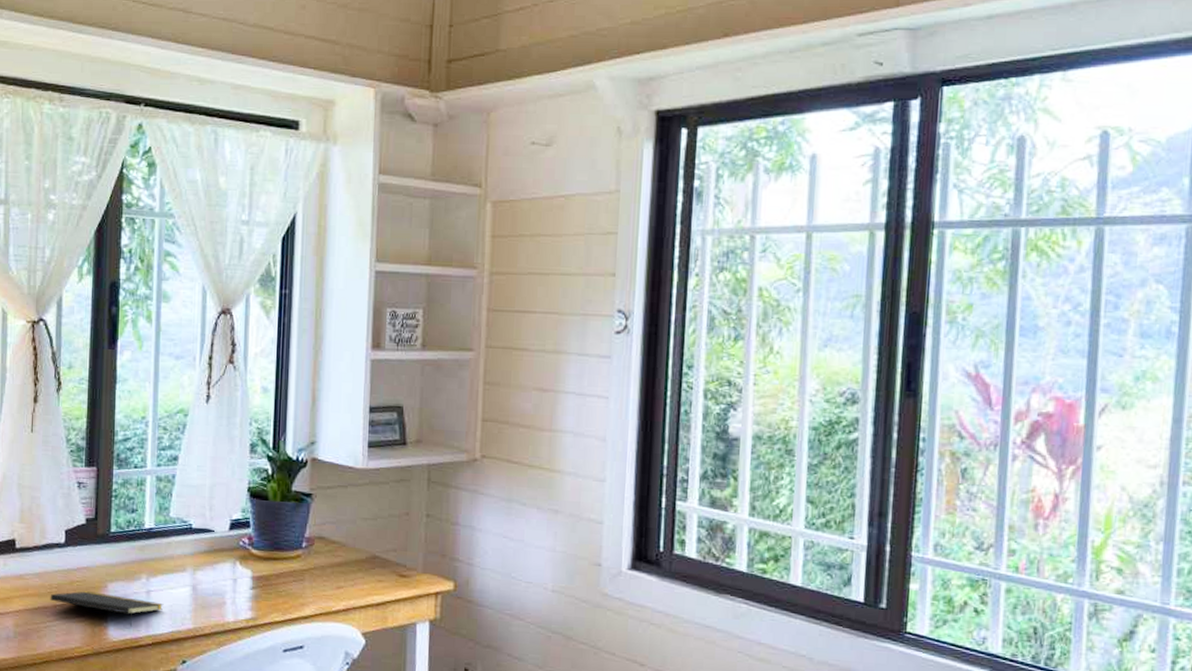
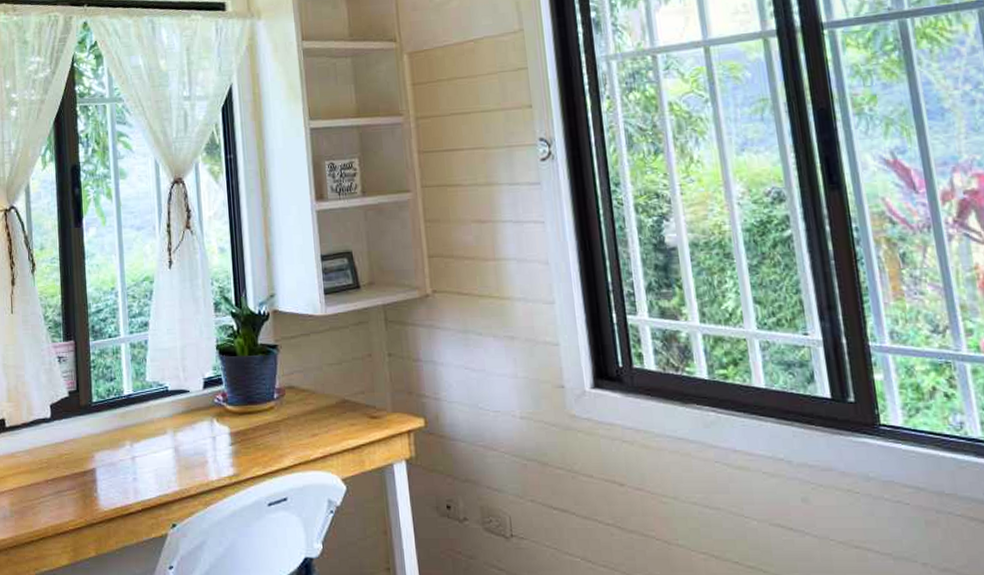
notepad: present [50,591,164,627] -> none [41,463,149,495]

